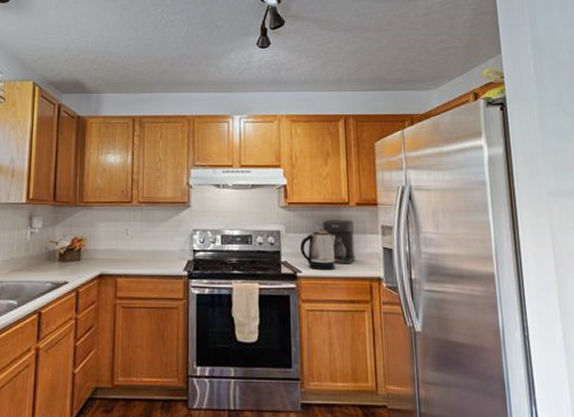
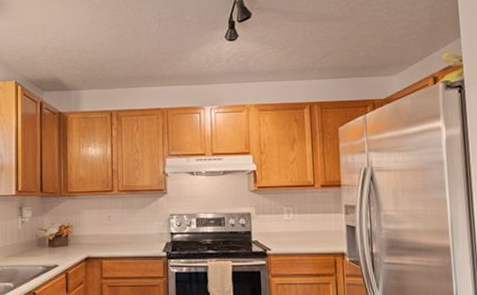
kettle: present [300,231,336,271] -> none [269,212,302,248]
coffee maker: present [323,219,356,264] -> none [290,201,321,242]

